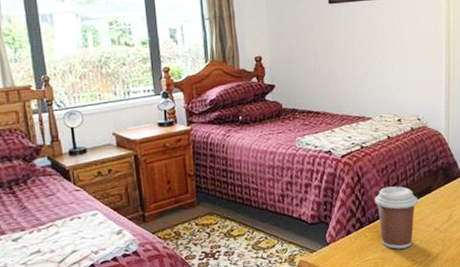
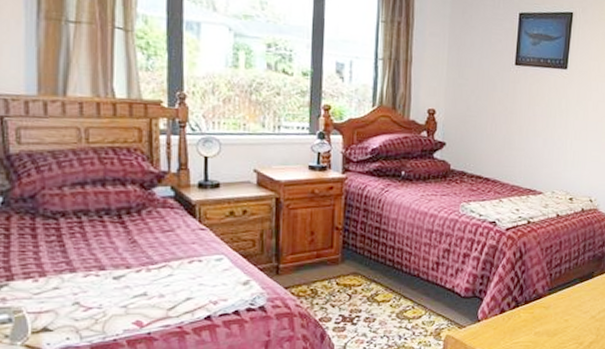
coffee cup: present [375,186,418,249] -> none [534,267,579,334]

